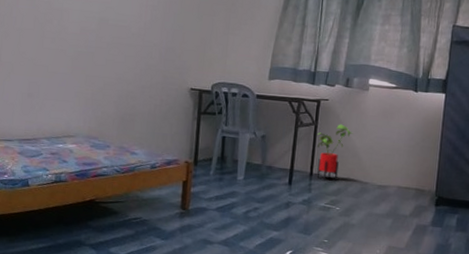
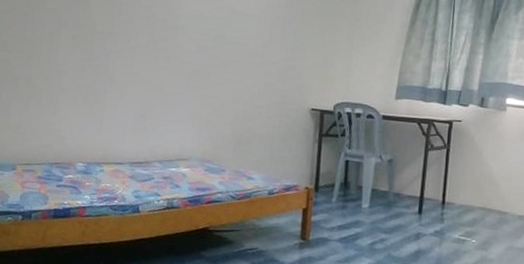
house plant: present [317,124,353,181] -> none [449,147,490,211]

